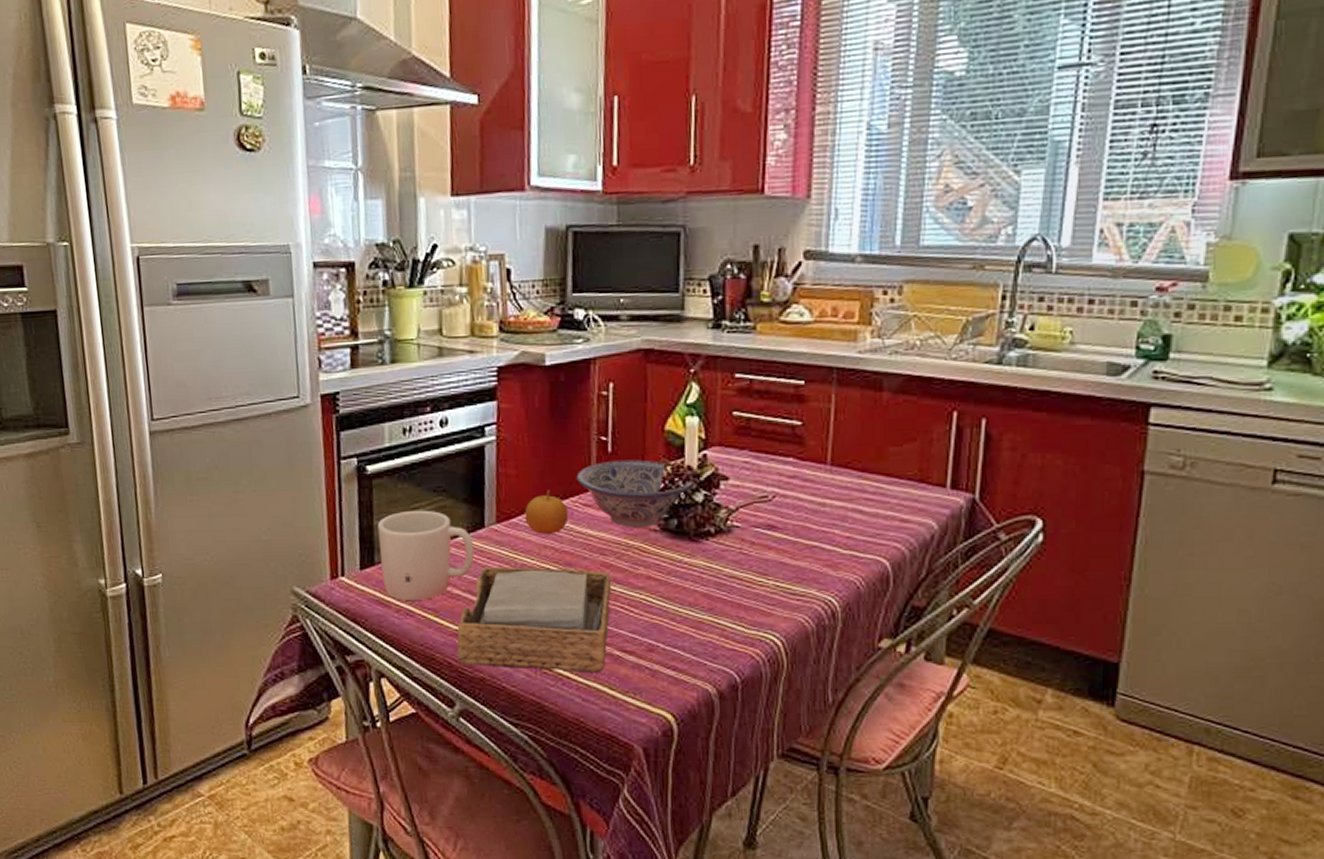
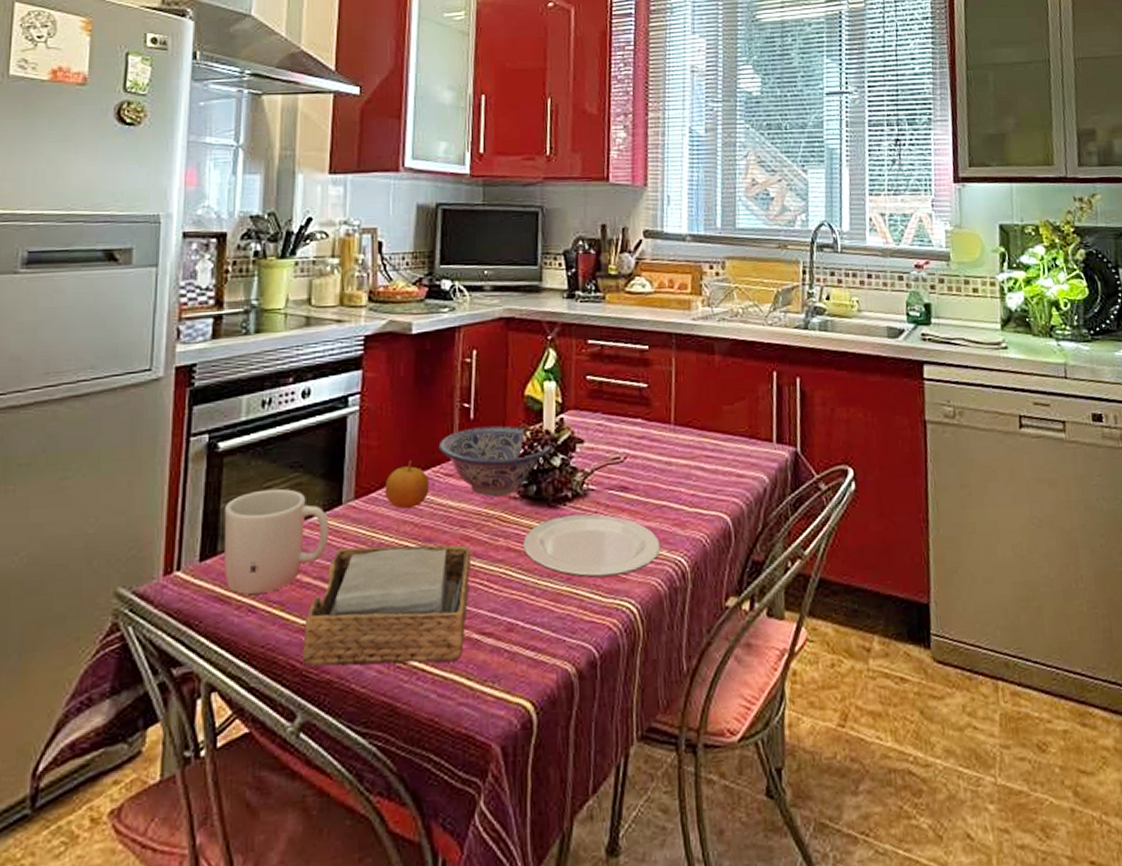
plate: none [663,550,810,611] -> present [522,513,661,579]

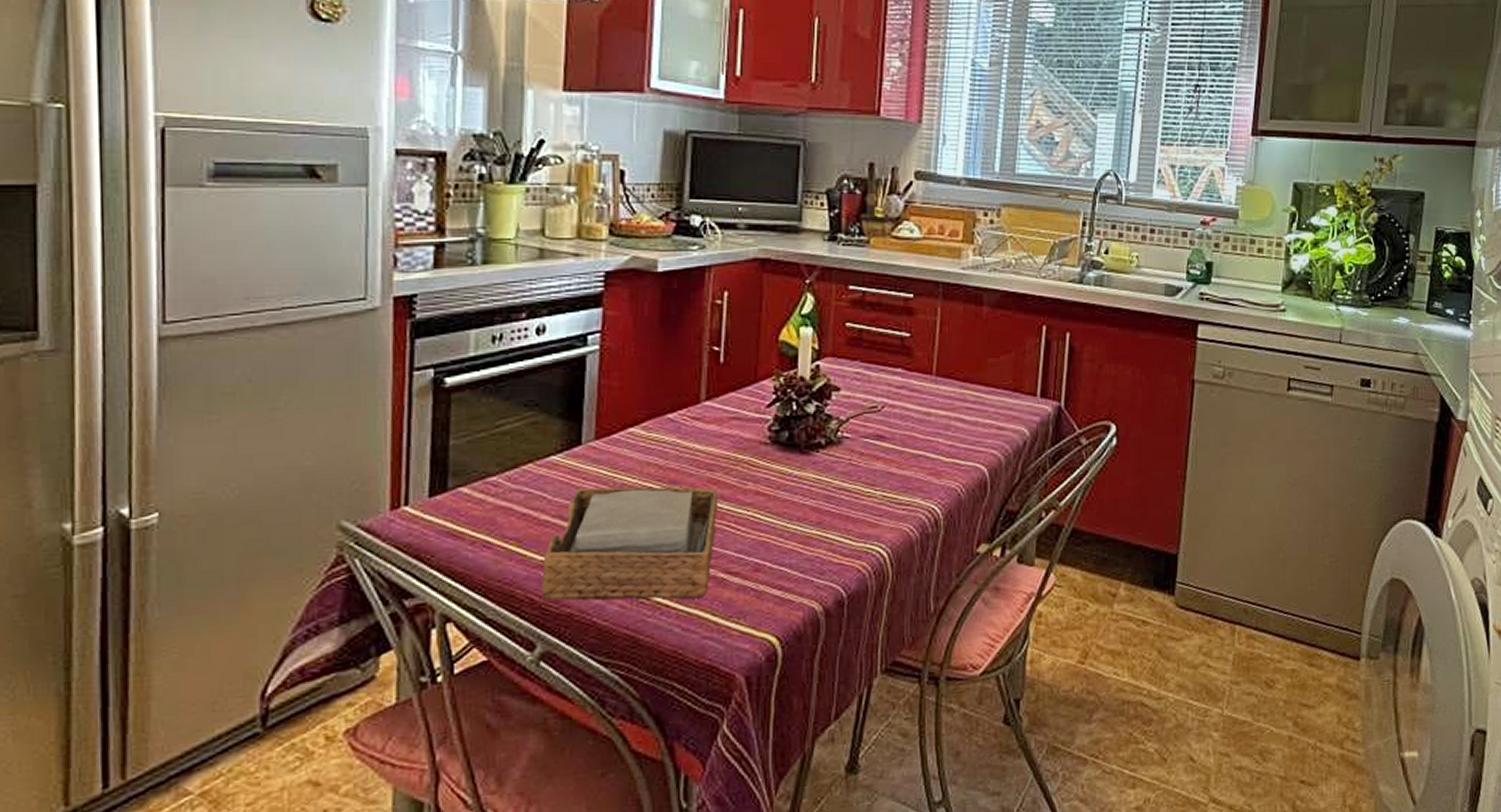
mug: present [223,488,329,595] -> none [454,426,568,531]
fruit: present [384,459,430,509] -> none [627,402,675,451]
bowl: present [438,425,554,497] -> none [685,370,808,442]
plate: present [522,513,661,579] -> none [772,461,915,523]

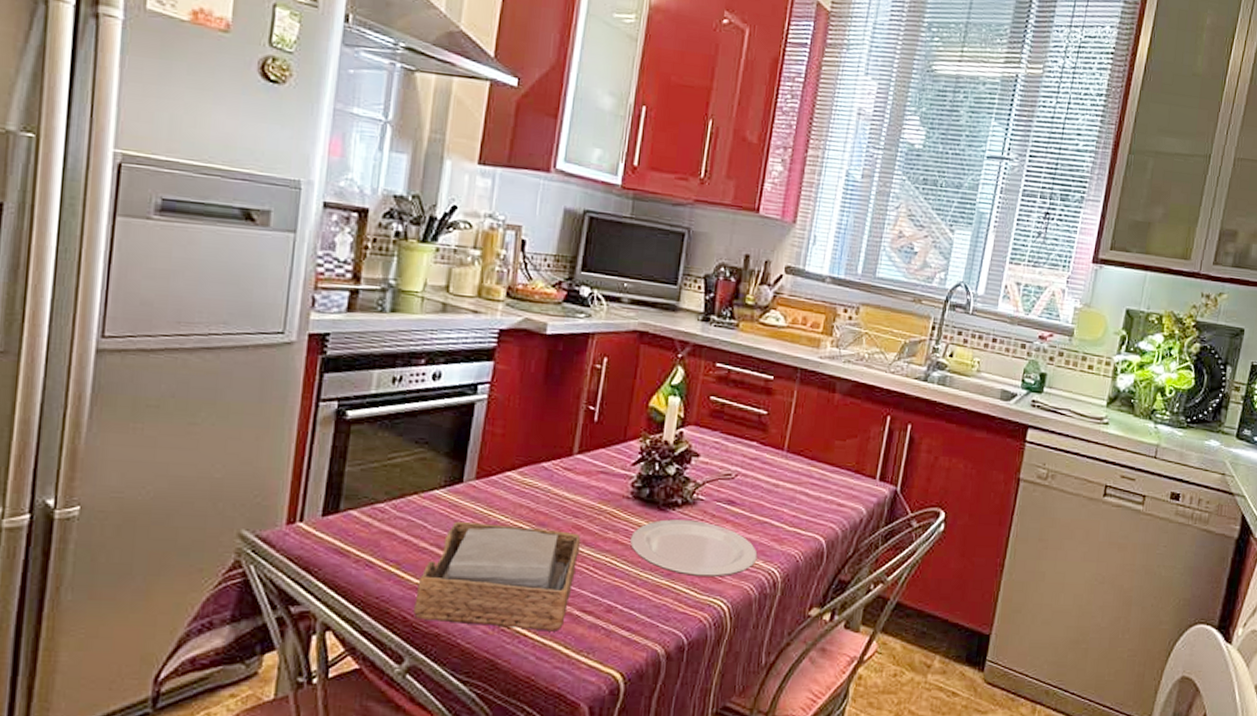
plate: none [772,461,915,523] -> present [629,519,758,578]

